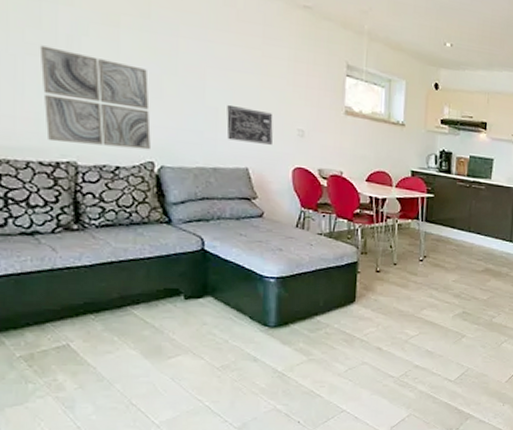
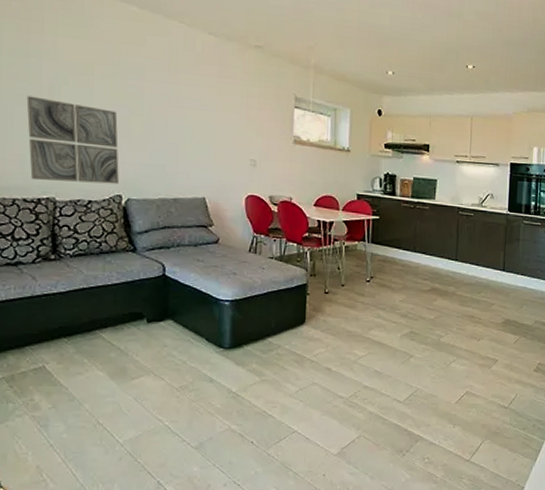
wall art: present [226,104,273,145] -> none [186,139,228,175]

